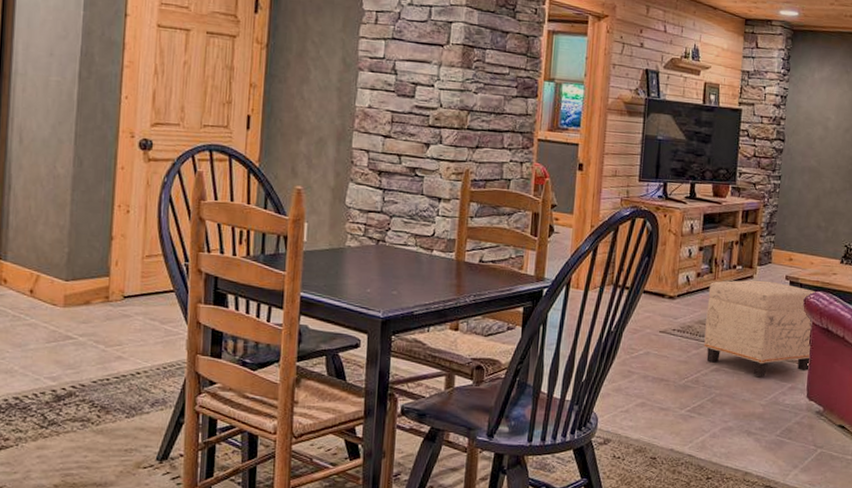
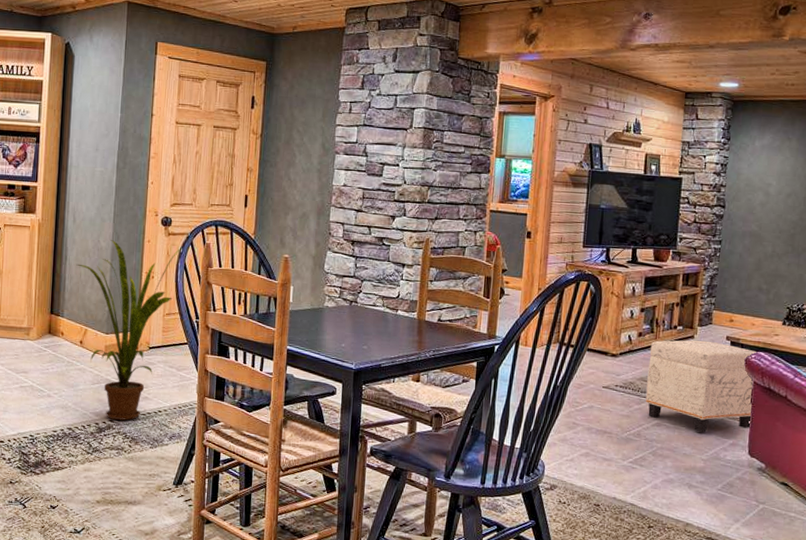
house plant: none [24,164,167,386] -> present [76,239,182,421]

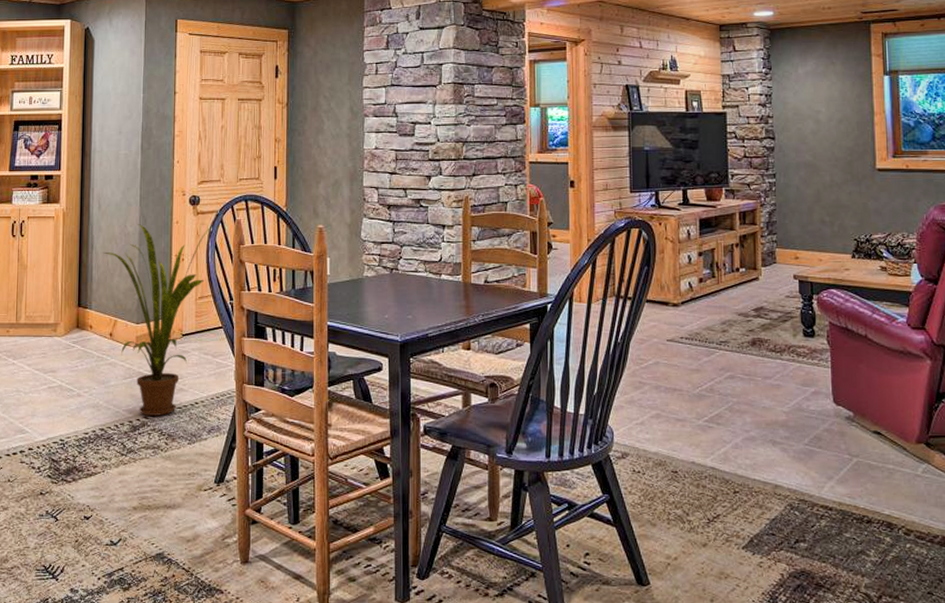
ottoman: present [645,340,759,433] -> none [713,281,833,382]

